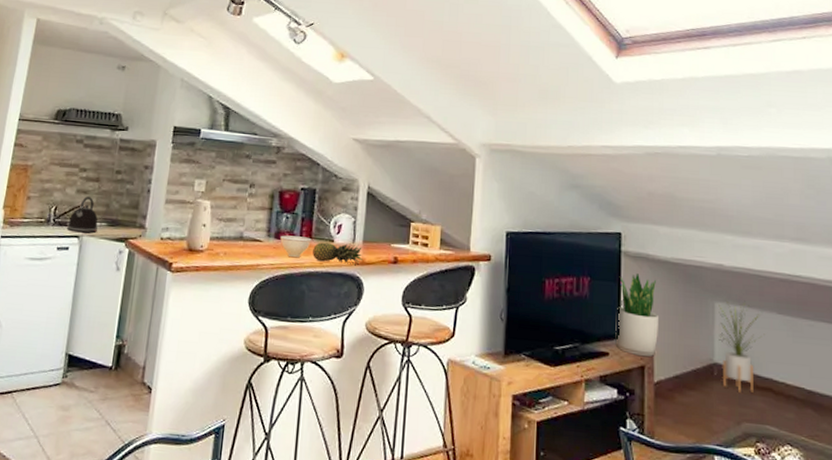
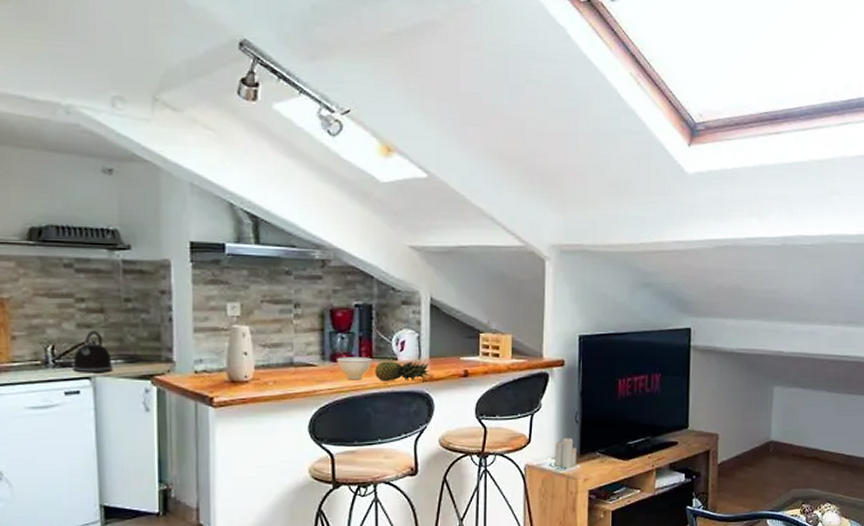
candle: none [476,333,501,369] -> present [553,435,577,469]
planter: present [615,273,660,357] -> none [684,366,724,442]
house plant: present [719,300,765,393] -> none [776,382,815,464]

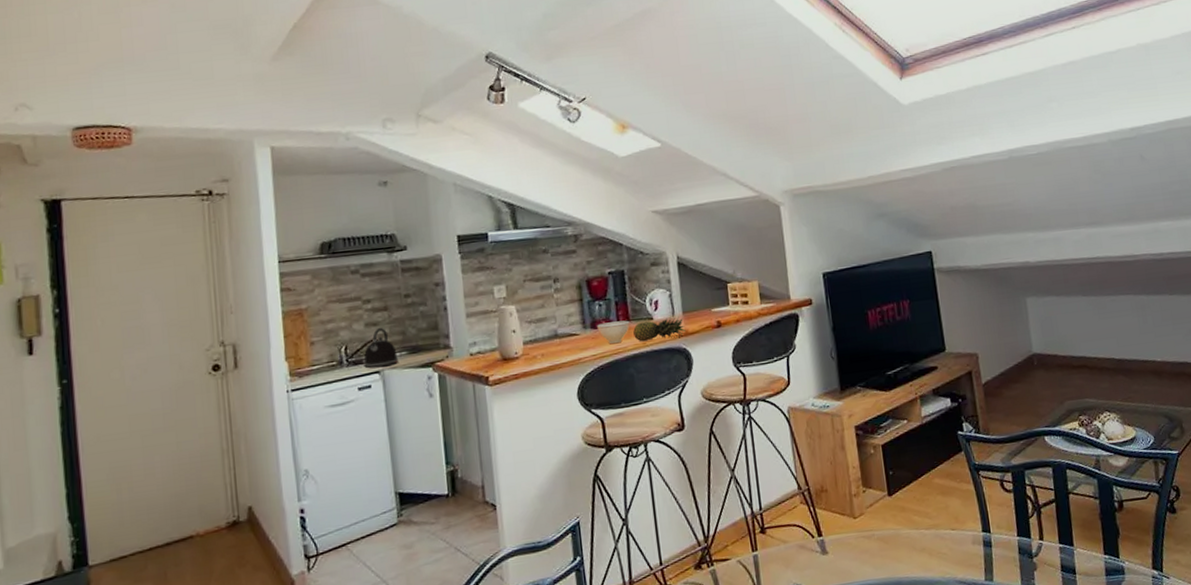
candle: present [553,435,577,469] -> none [814,373,840,407]

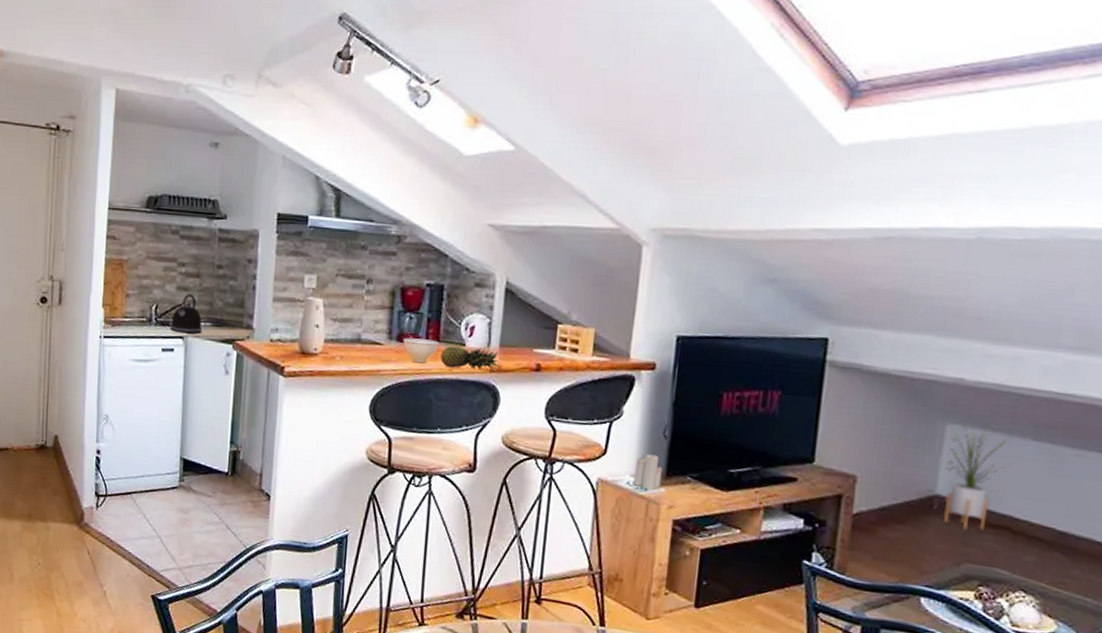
candle: none [814,373,840,407] -> present [632,452,662,491]
house plant: none [1030,290,1074,375] -> present [943,423,1011,531]

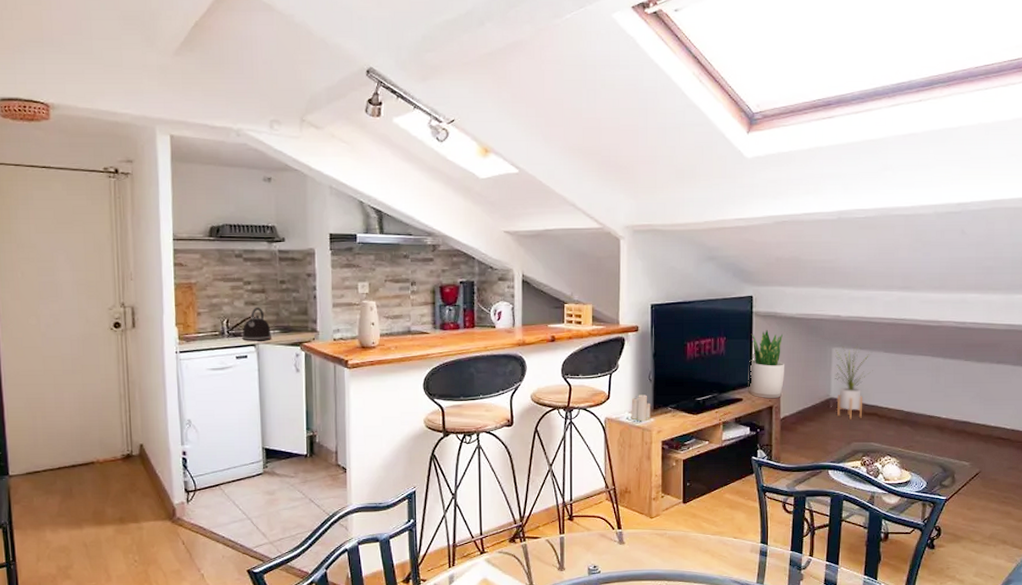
bowl: present [403,338,439,364] -> none [446,326,475,345]
fruit: present [441,346,499,373] -> none [477,328,523,347]
planter: none [808,388,869,485] -> present [748,330,785,399]

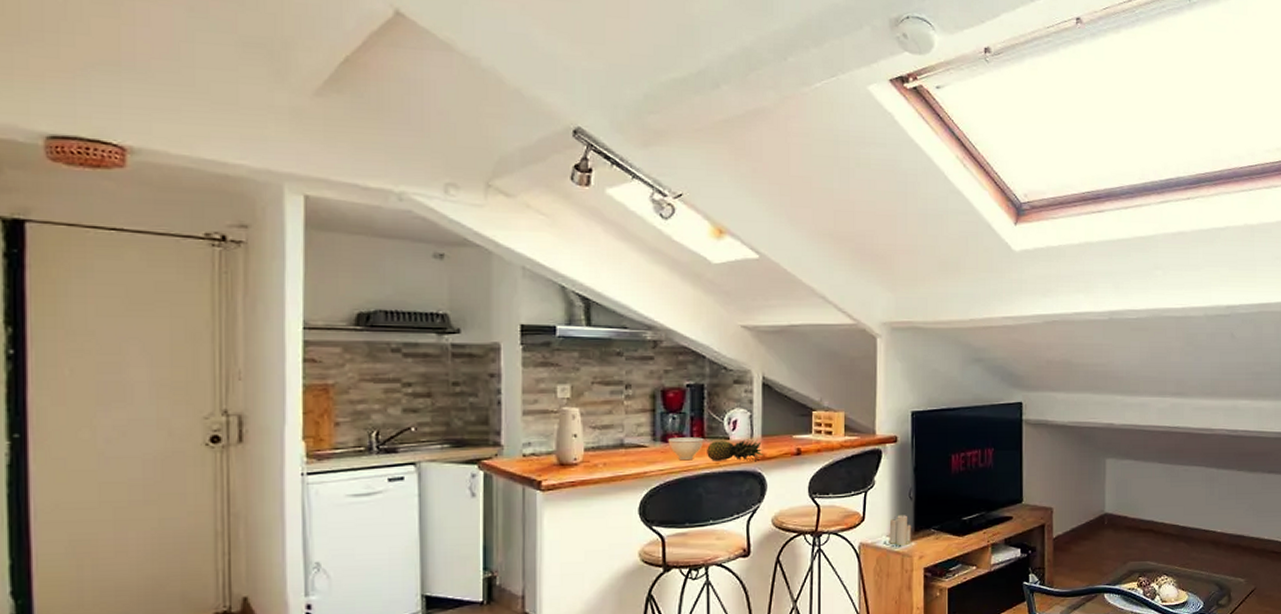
kettle: present [242,308,271,341] -> none [397,416,438,459]
bowl: none [446,326,475,345] -> present [668,437,704,461]
fruit: none [477,328,523,347] -> present [707,439,763,462]
planter: present [748,330,785,399] -> none [1018,440,1058,516]
house plant: present [835,344,873,419] -> none [1109,454,1148,537]

